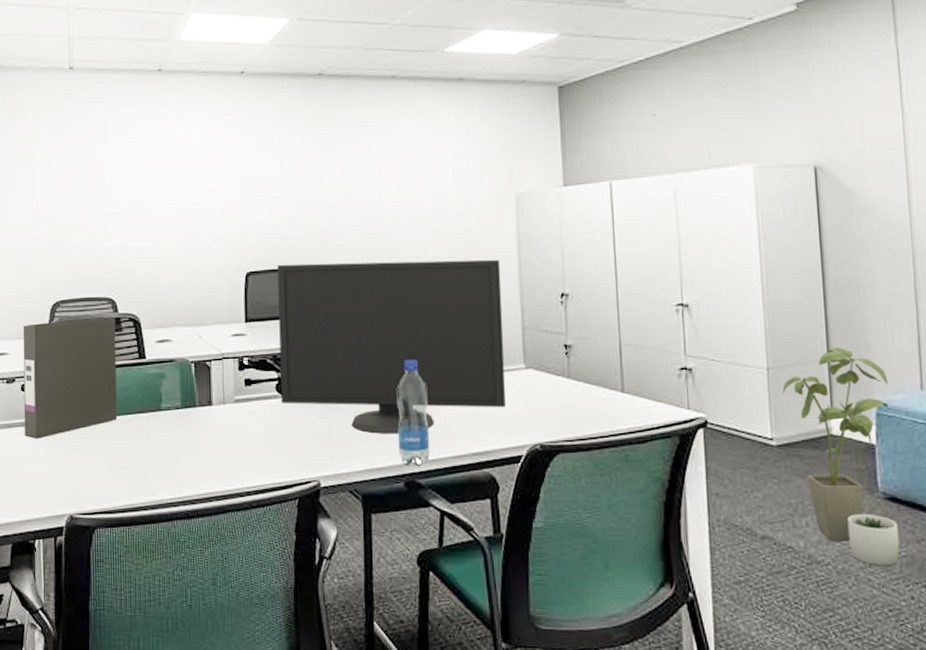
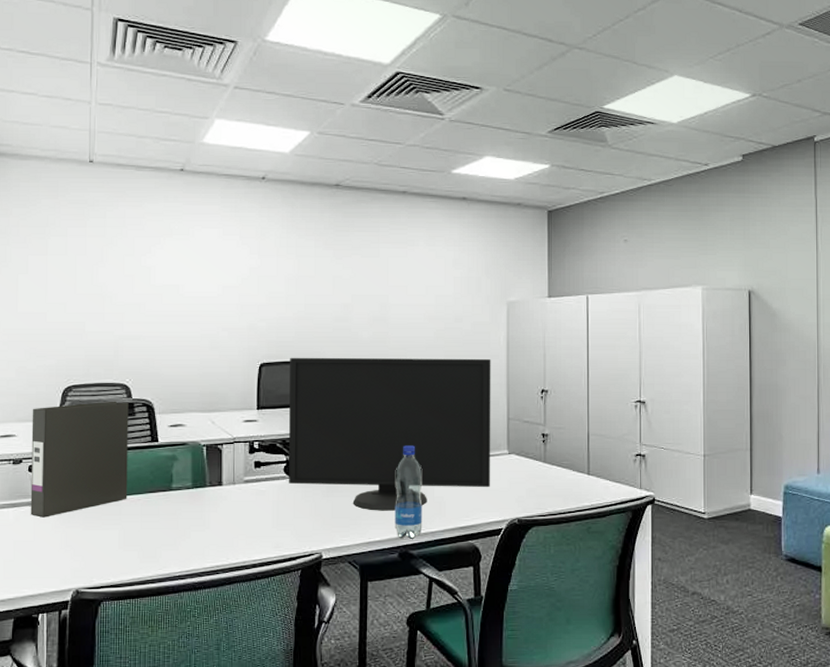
house plant: present [782,346,888,542] -> none [714,438,794,595]
planter: present [847,514,900,567] -> none [758,573,795,614]

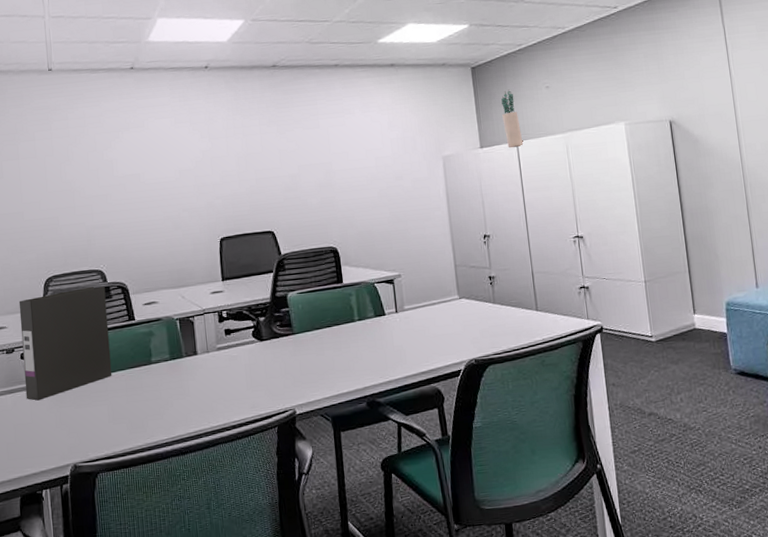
computer monitor: present [289,357,491,511] -> none [247,211,445,365]
bottle: present [394,445,423,539] -> none [355,300,386,389]
vase: none [575,238,594,301] -> present [501,89,524,149]

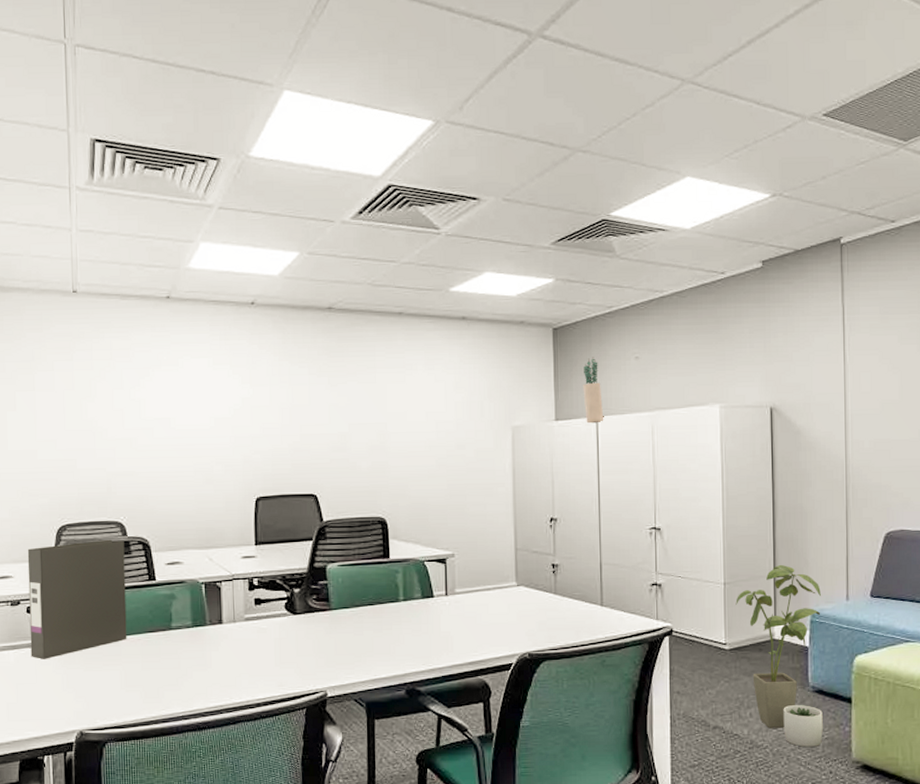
house plant: none [657,260,734,411] -> present [735,564,821,729]
planter: none [710,387,749,426] -> present [783,705,823,748]

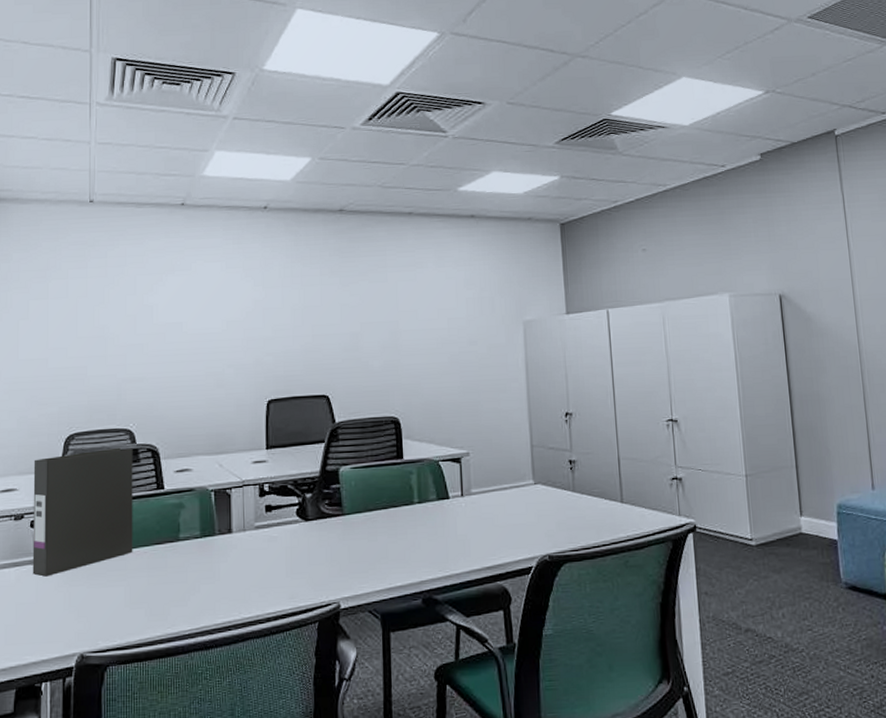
vase: present [583,357,604,424] -> none [592,250,615,316]
house plant: present [735,564,821,729] -> none [759,453,846,630]
planter: present [783,705,823,748] -> none [816,603,861,650]

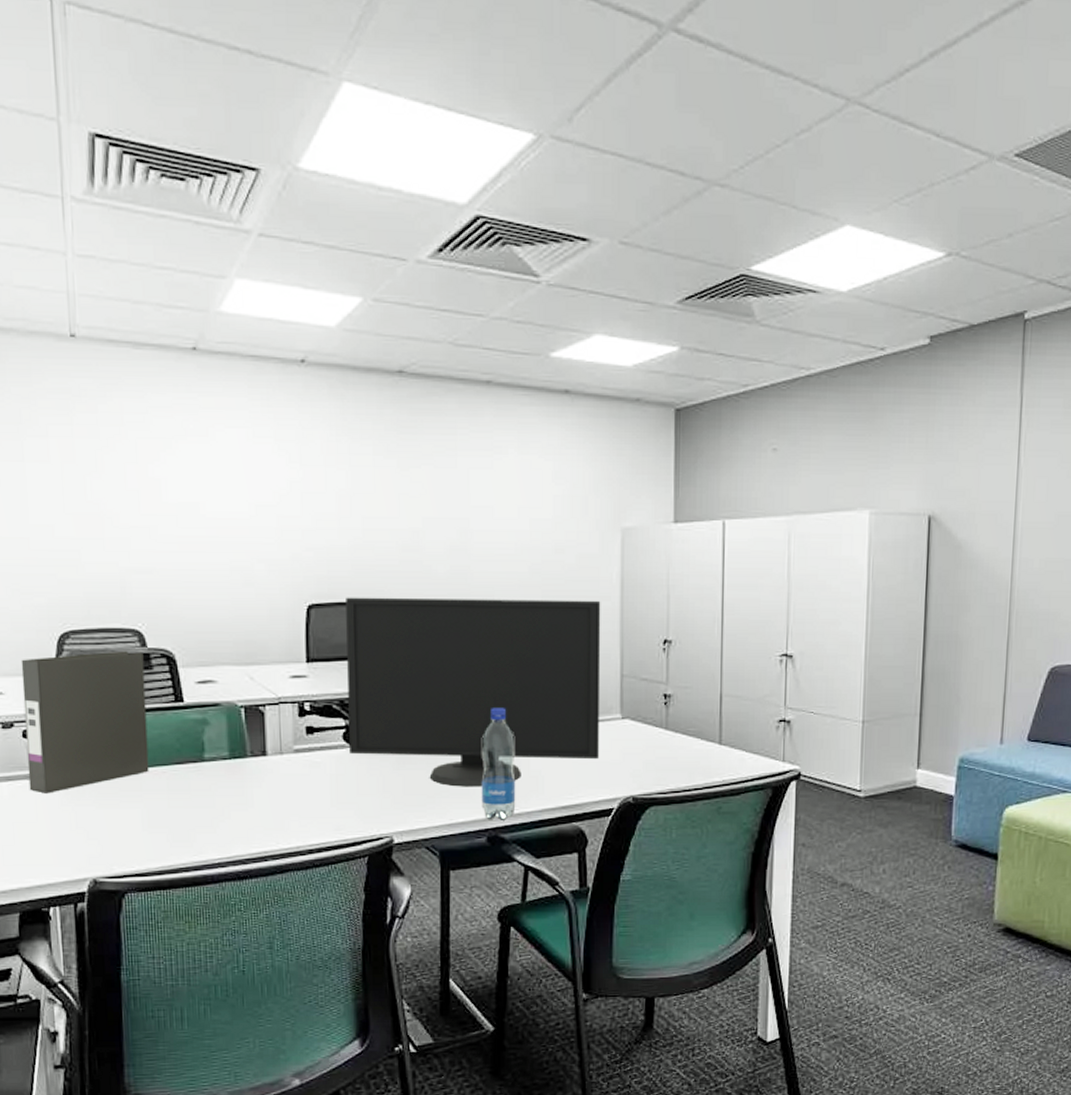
computer monitor: none [299,382,516,554] -> present [346,597,601,787]
bottle: none [414,480,446,583] -> present [481,708,516,820]

